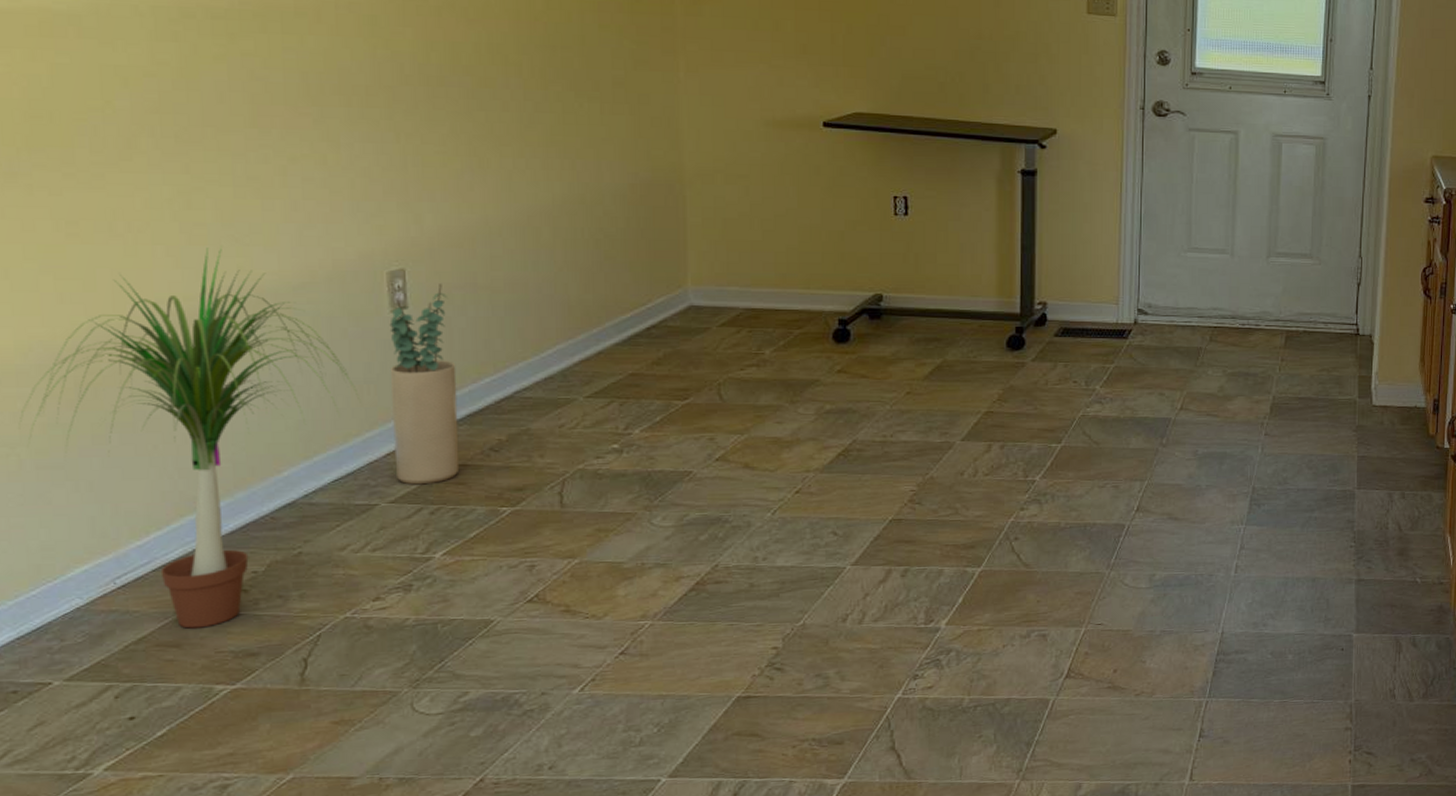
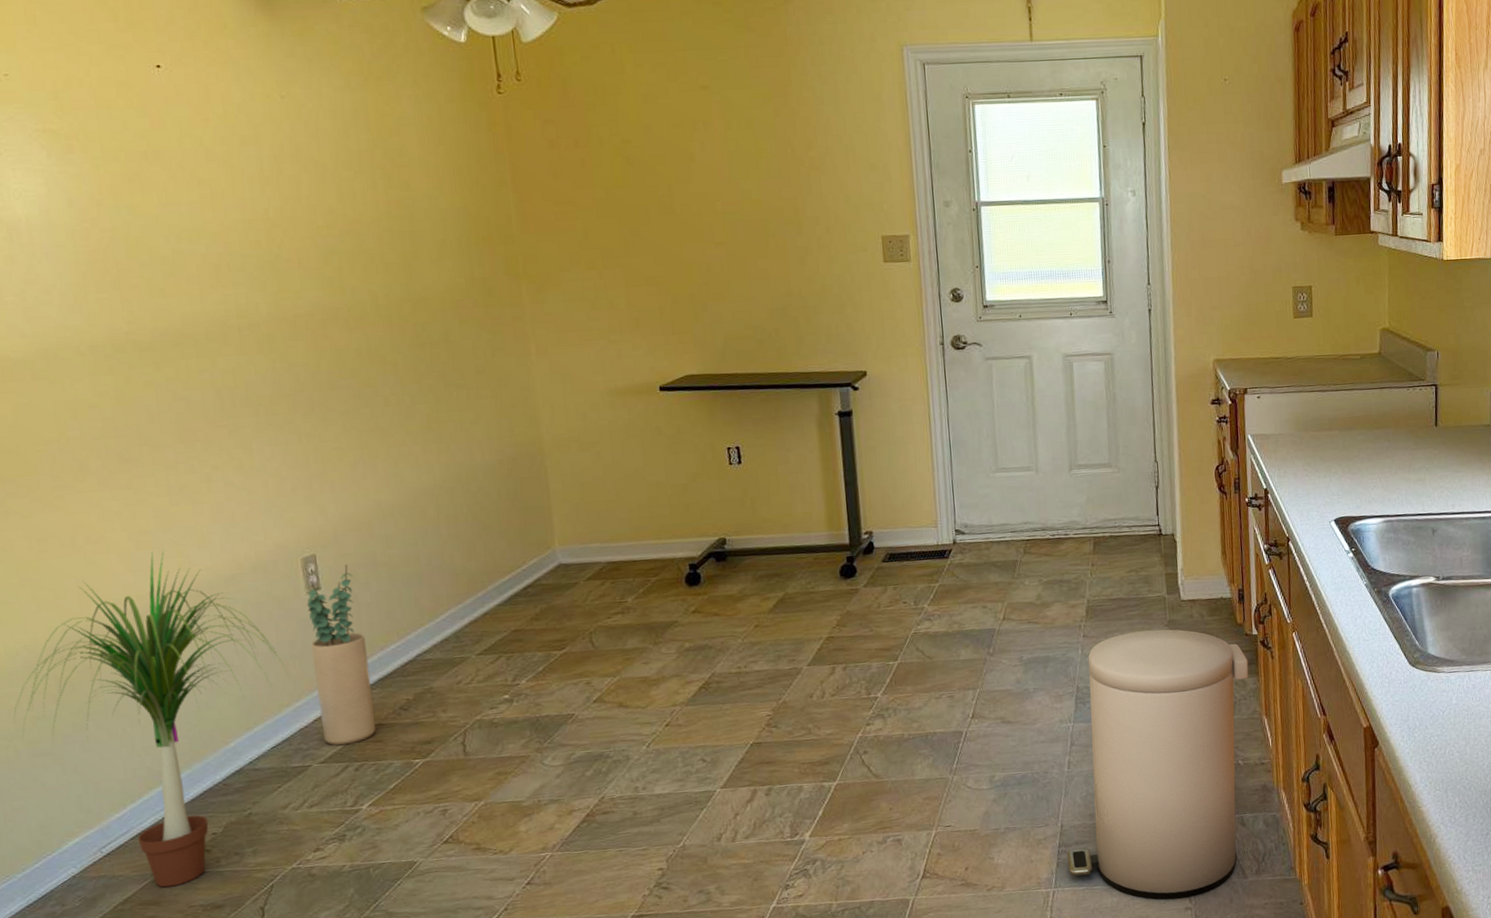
pedal bin: none [1225,434,1437,718] -> present [1067,629,1249,900]

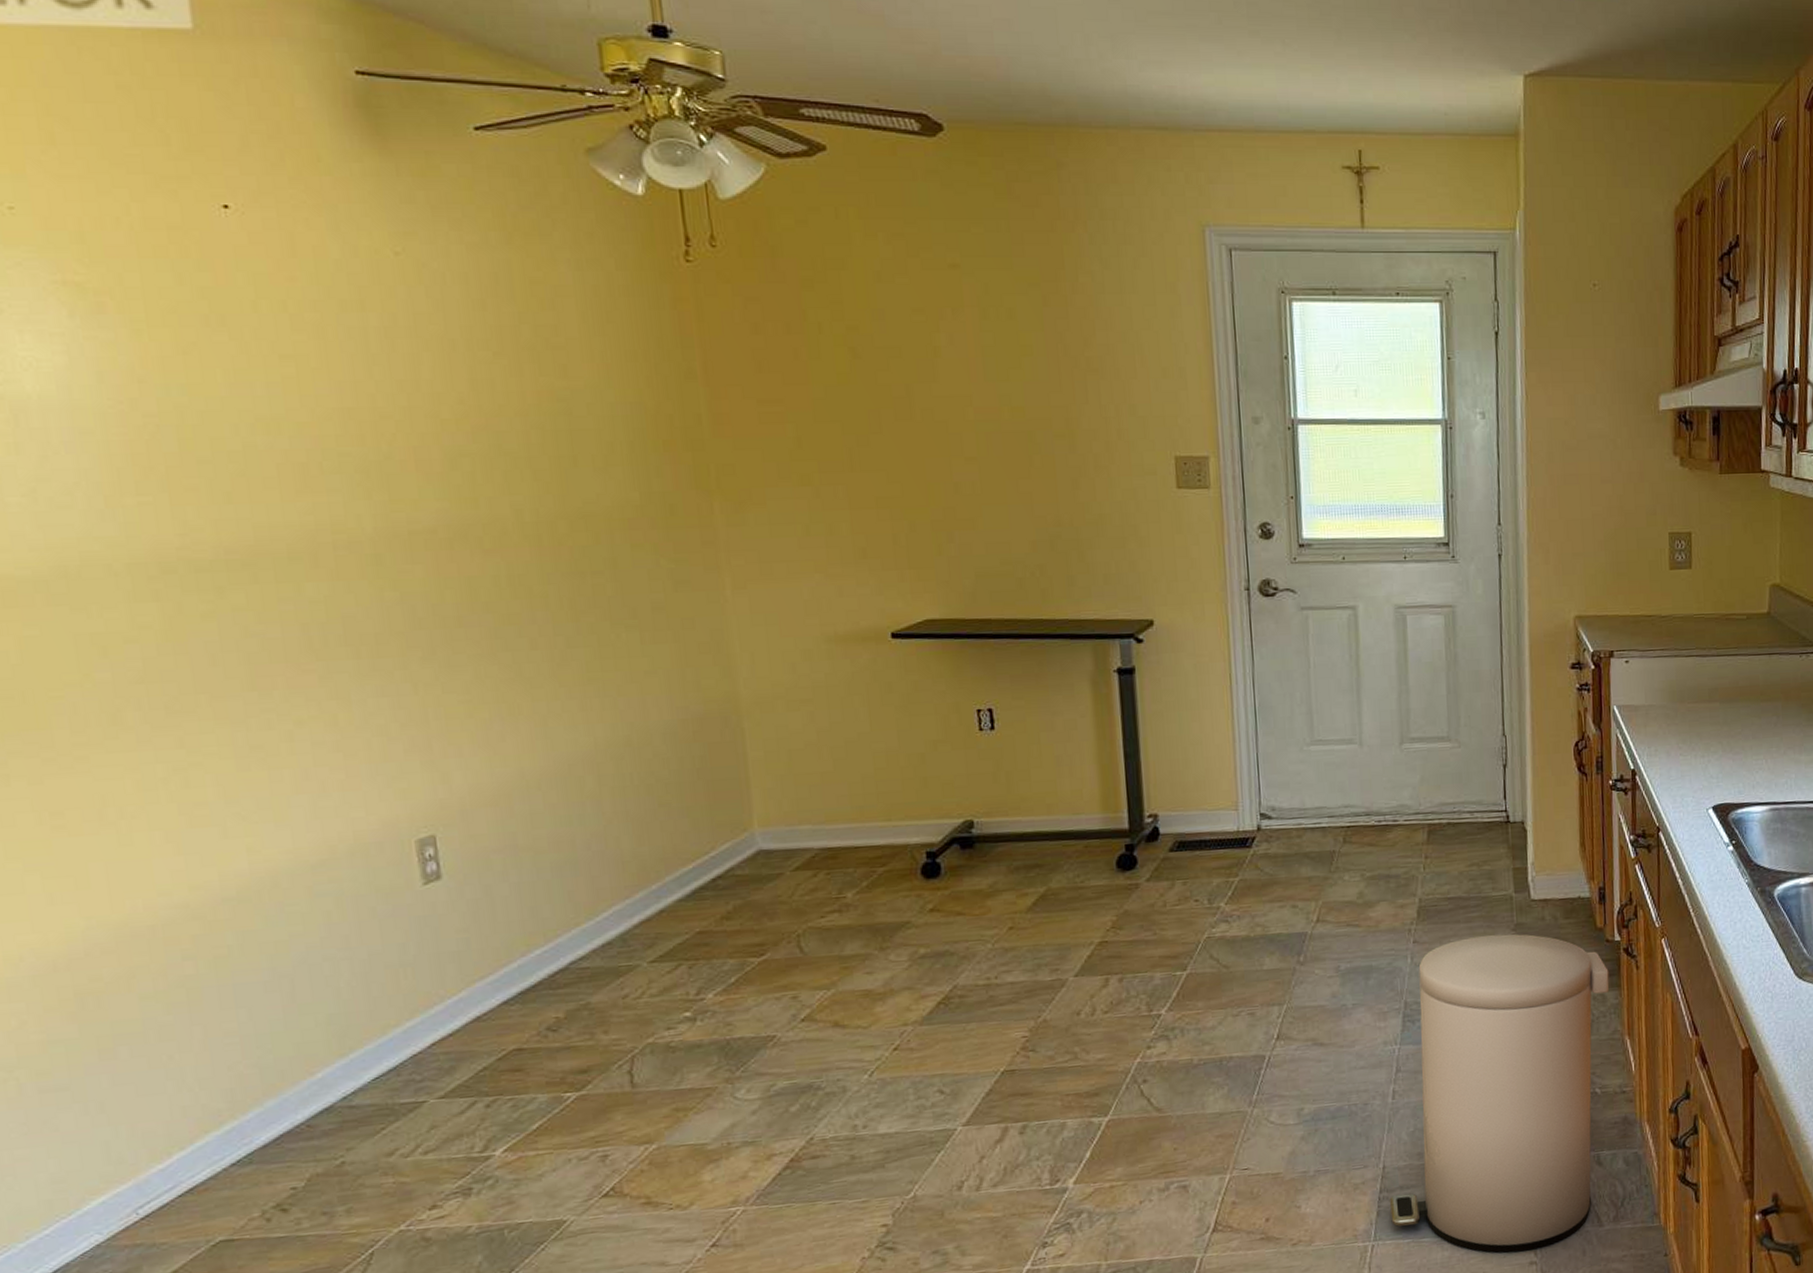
potted plant: present [13,551,287,888] -> none [14,829,396,1258]
vase: present [307,565,377,746] -> none [423,848,515,1077]

